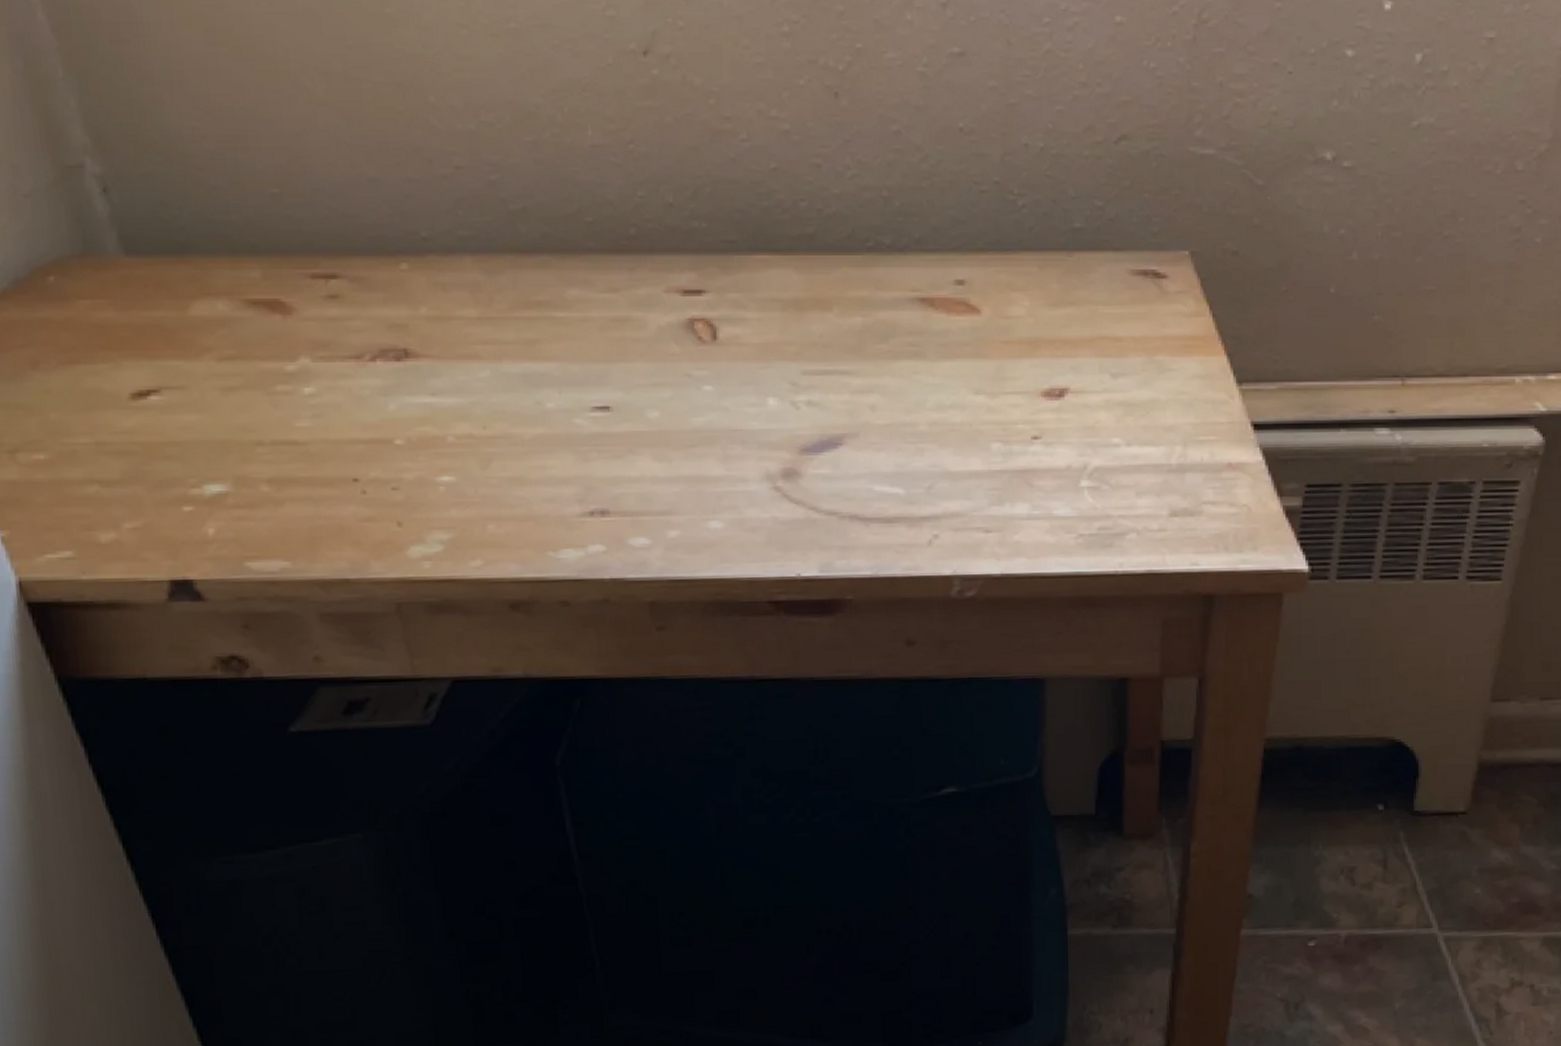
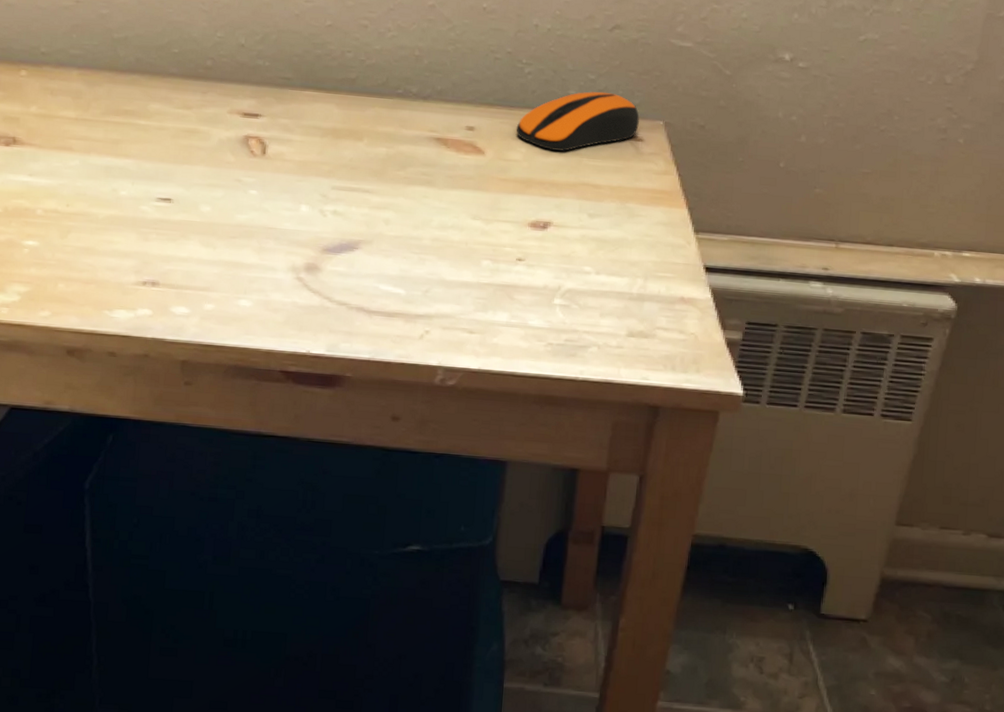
computer mouse: none [1014,221,1160,301] -> present [516,91,640,152]

